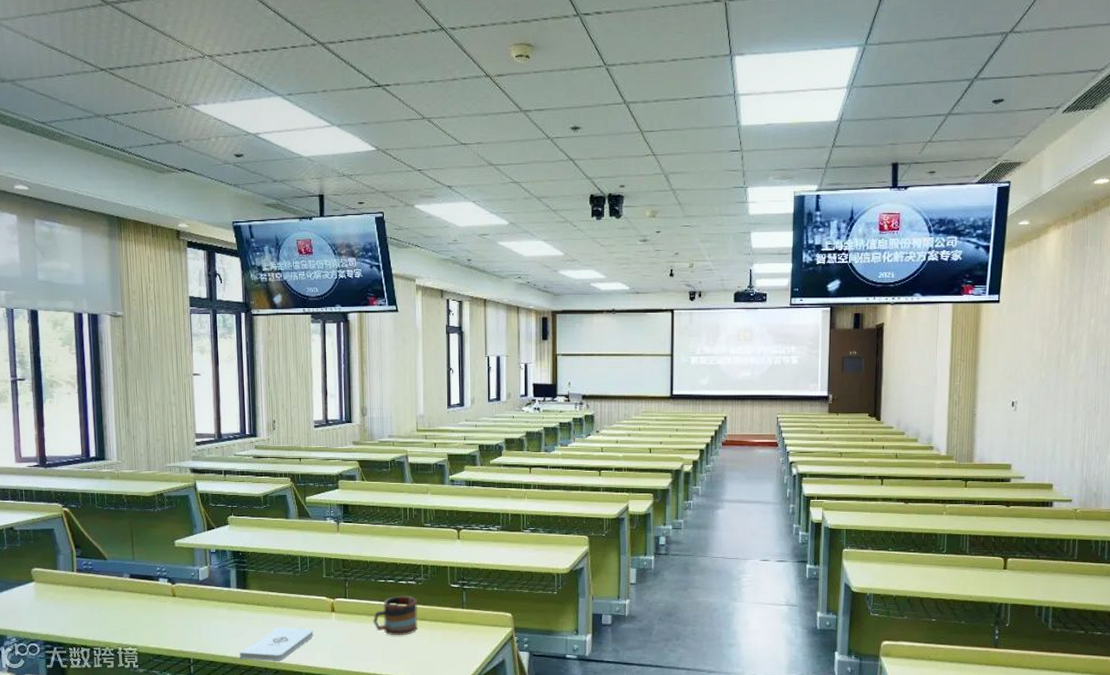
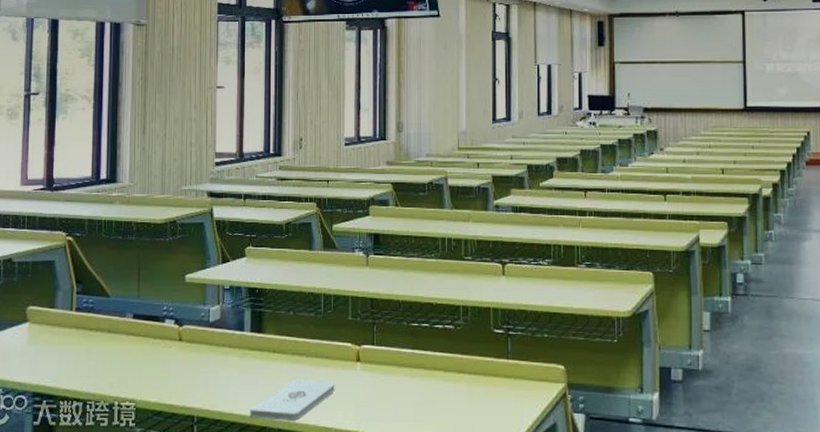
mug: present [373,595,418,636] -> none [404,342,455,392]

